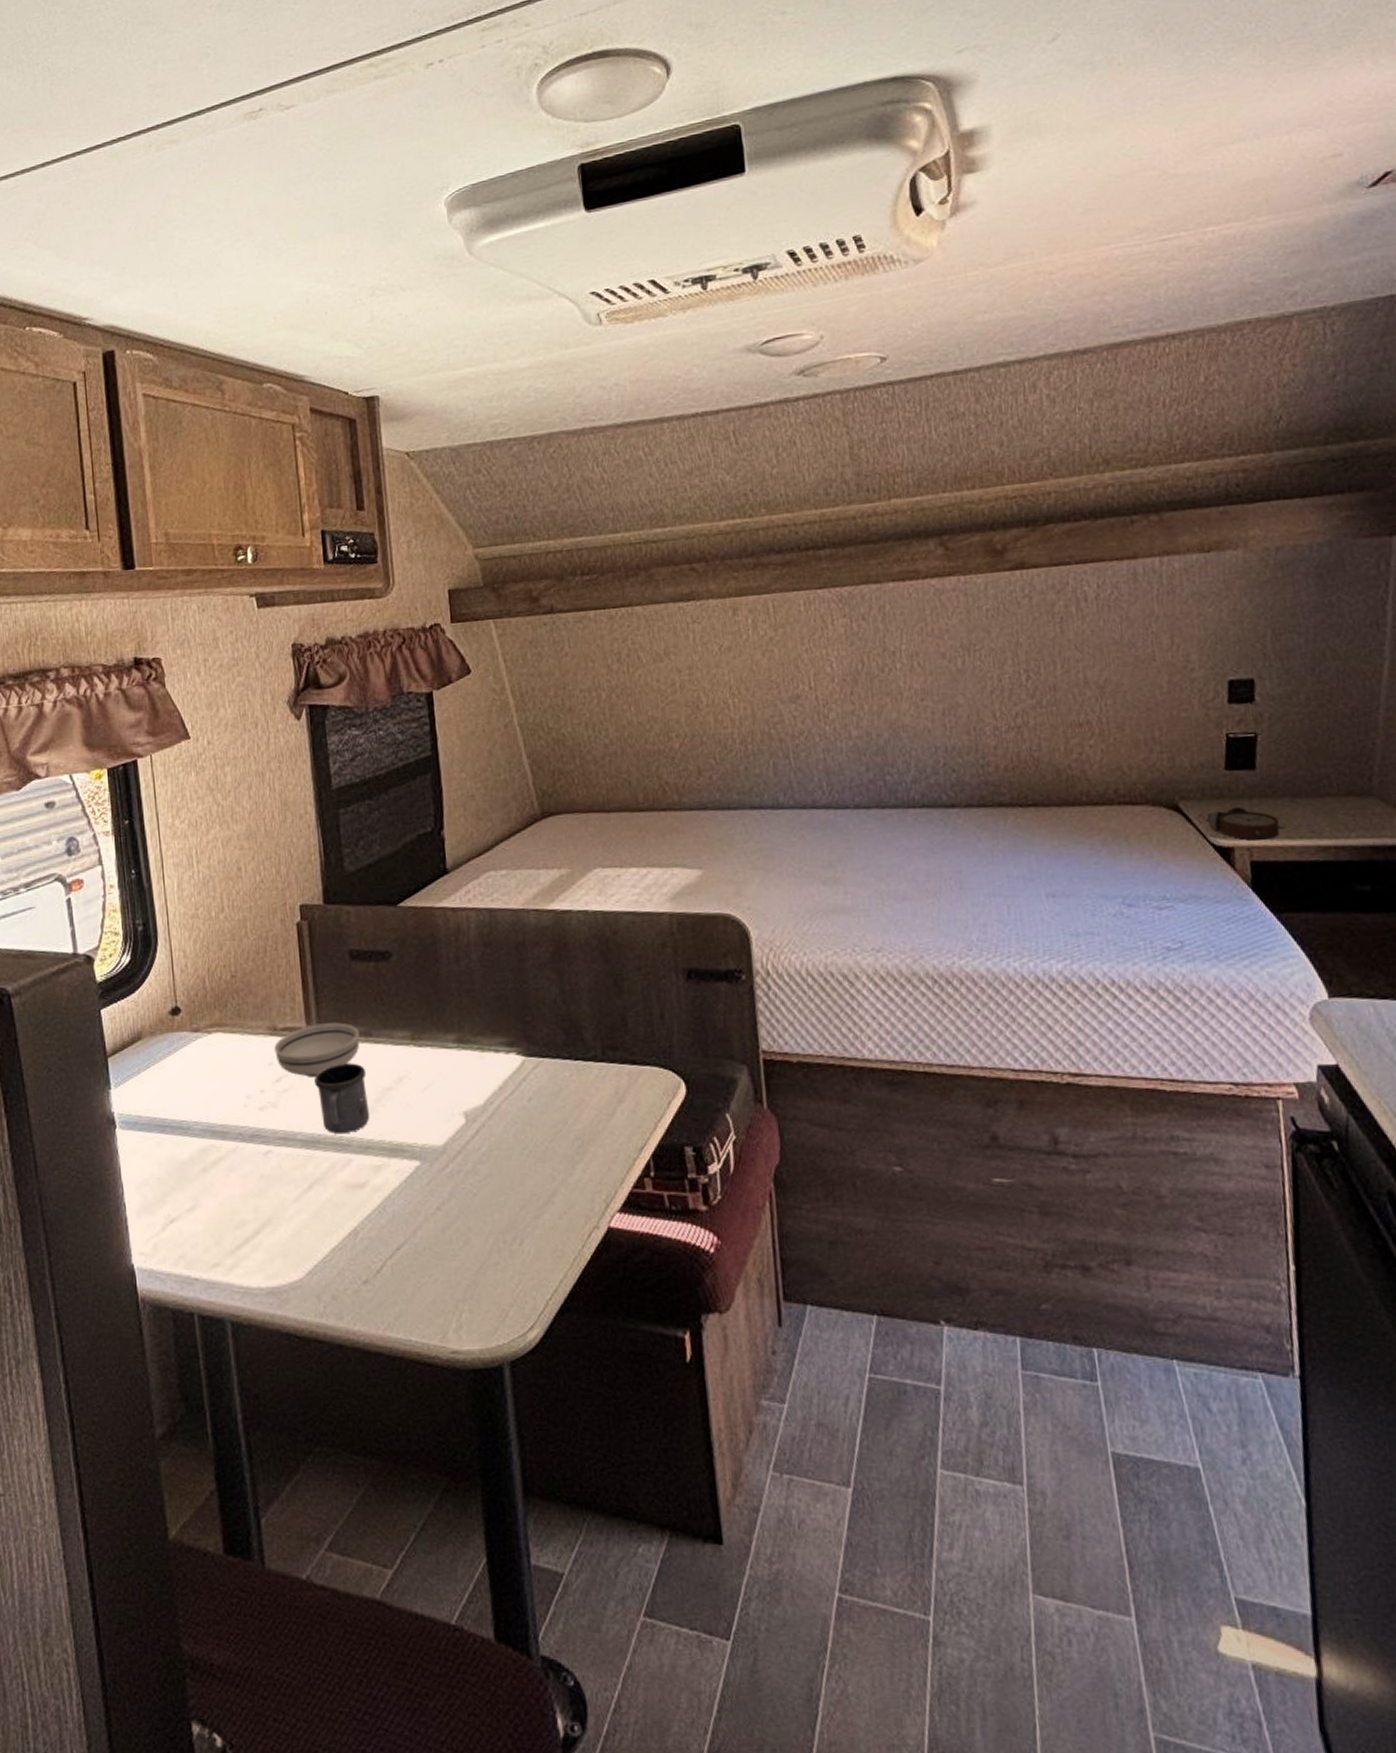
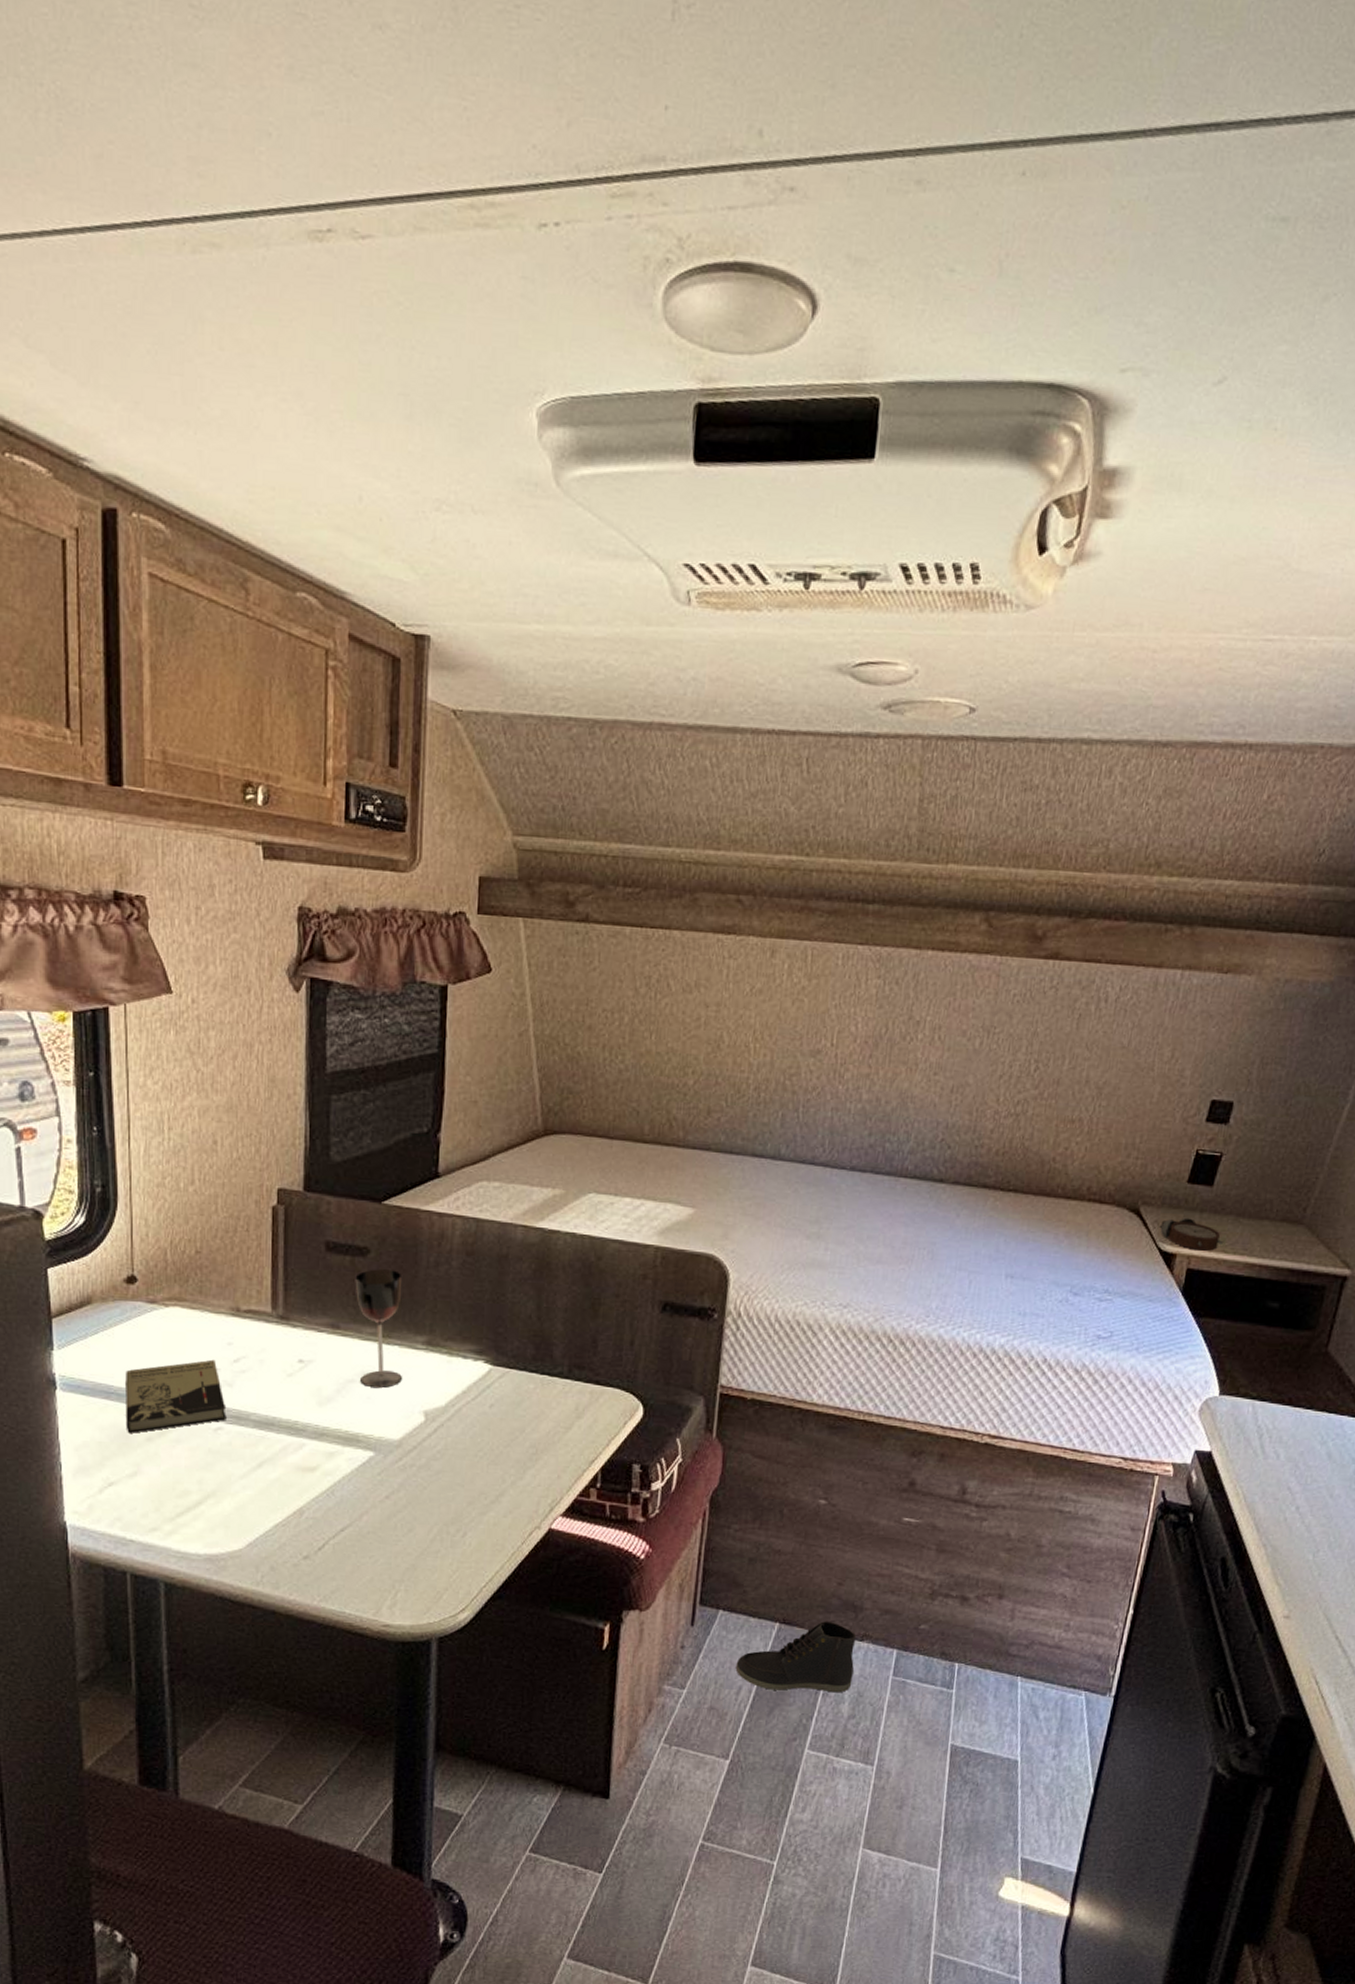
book: none [177,1081,275,1166] -> present [125,1359,227,1433]
bowl: present [274,1022,360,1078] -> none [235,1310,327,1363]
mug: present [314,1063,370,1134] -> none [275,1351,330,1419]
wineglass: none [380,970,438,1093] -> present [355,1269,402,1388]
sneaker: none [837,1309,976,1397] -> present [735,1621,857,1693]

